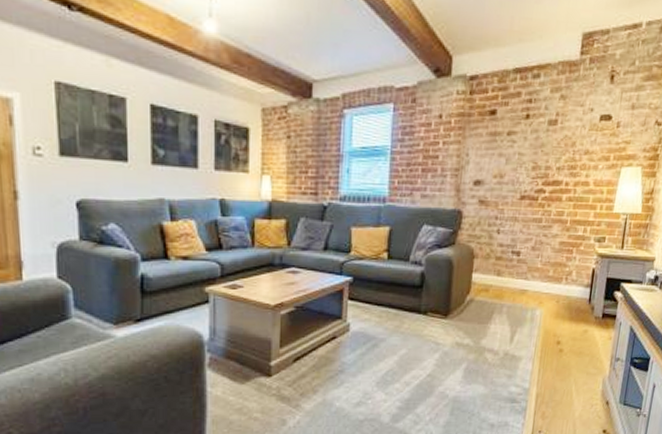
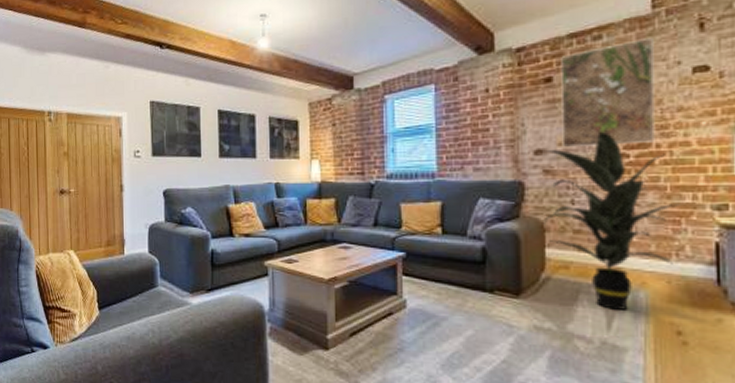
indoor plant: none [472,167,577,326] -> present [542,131,684,310]
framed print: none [497,83,578,181] -> present [561,38,655,147]

